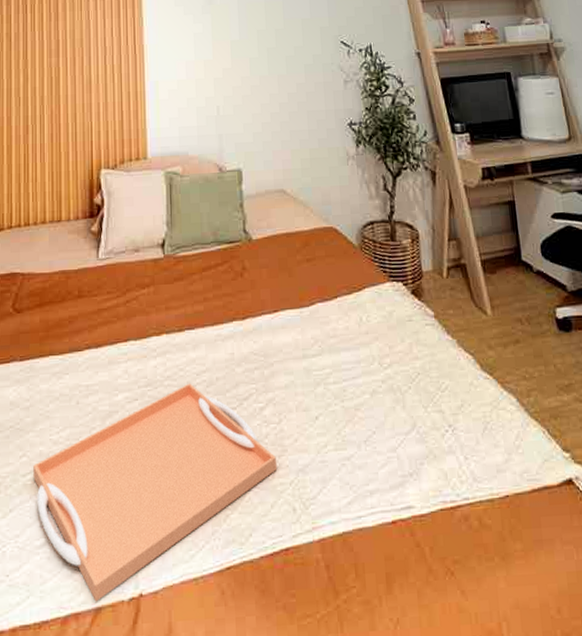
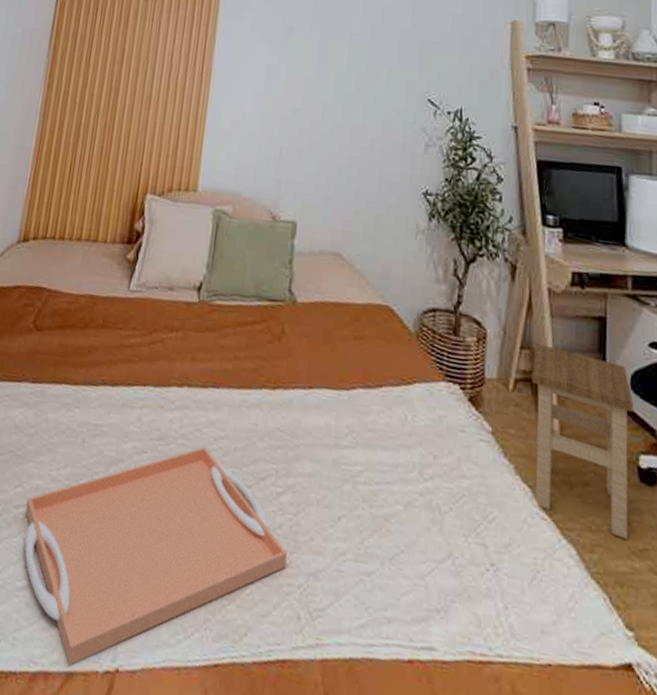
stool: none [460,233,555,380] -> present [532,343,634,539]

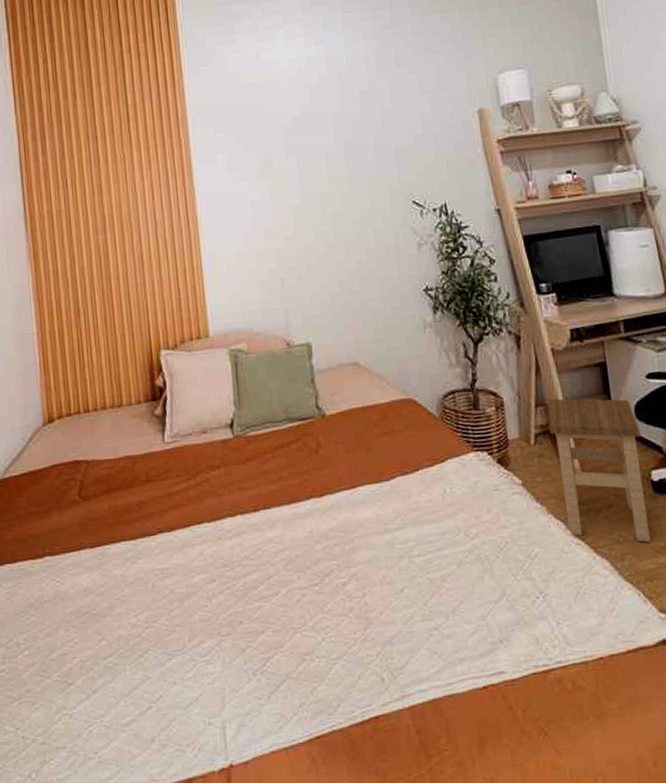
serving tray: present [24,447,287,666] -> none [113,562,364,774]

